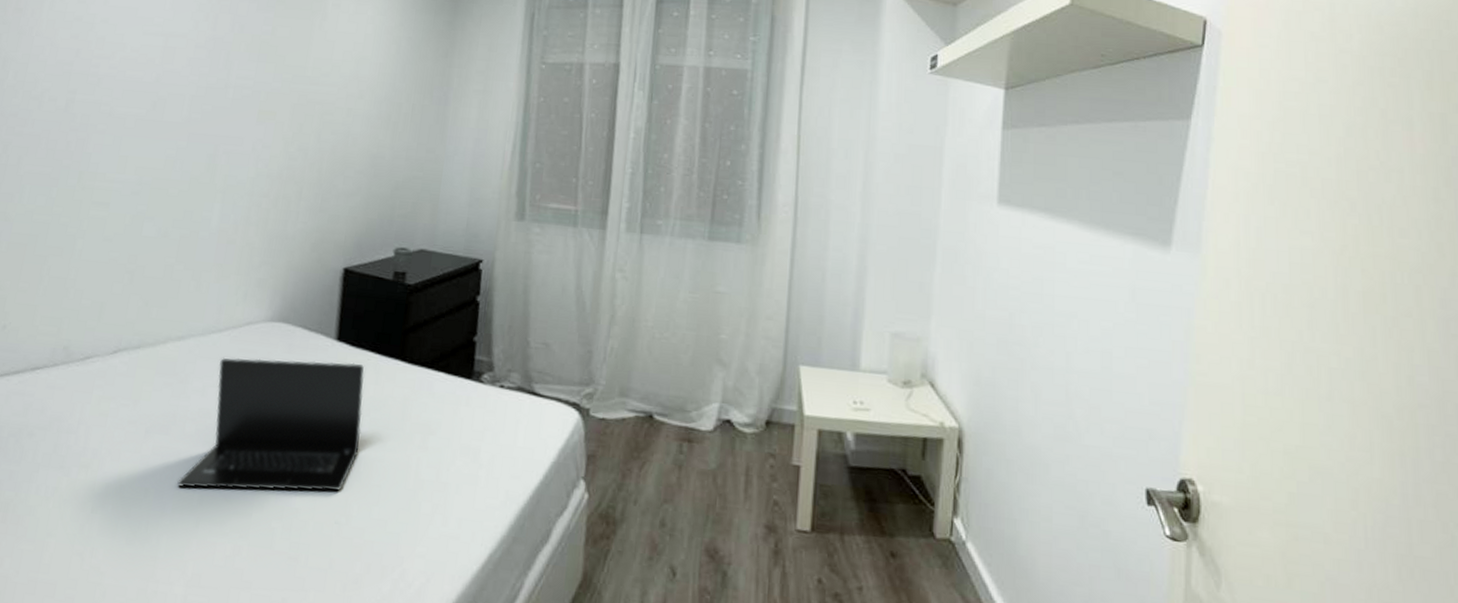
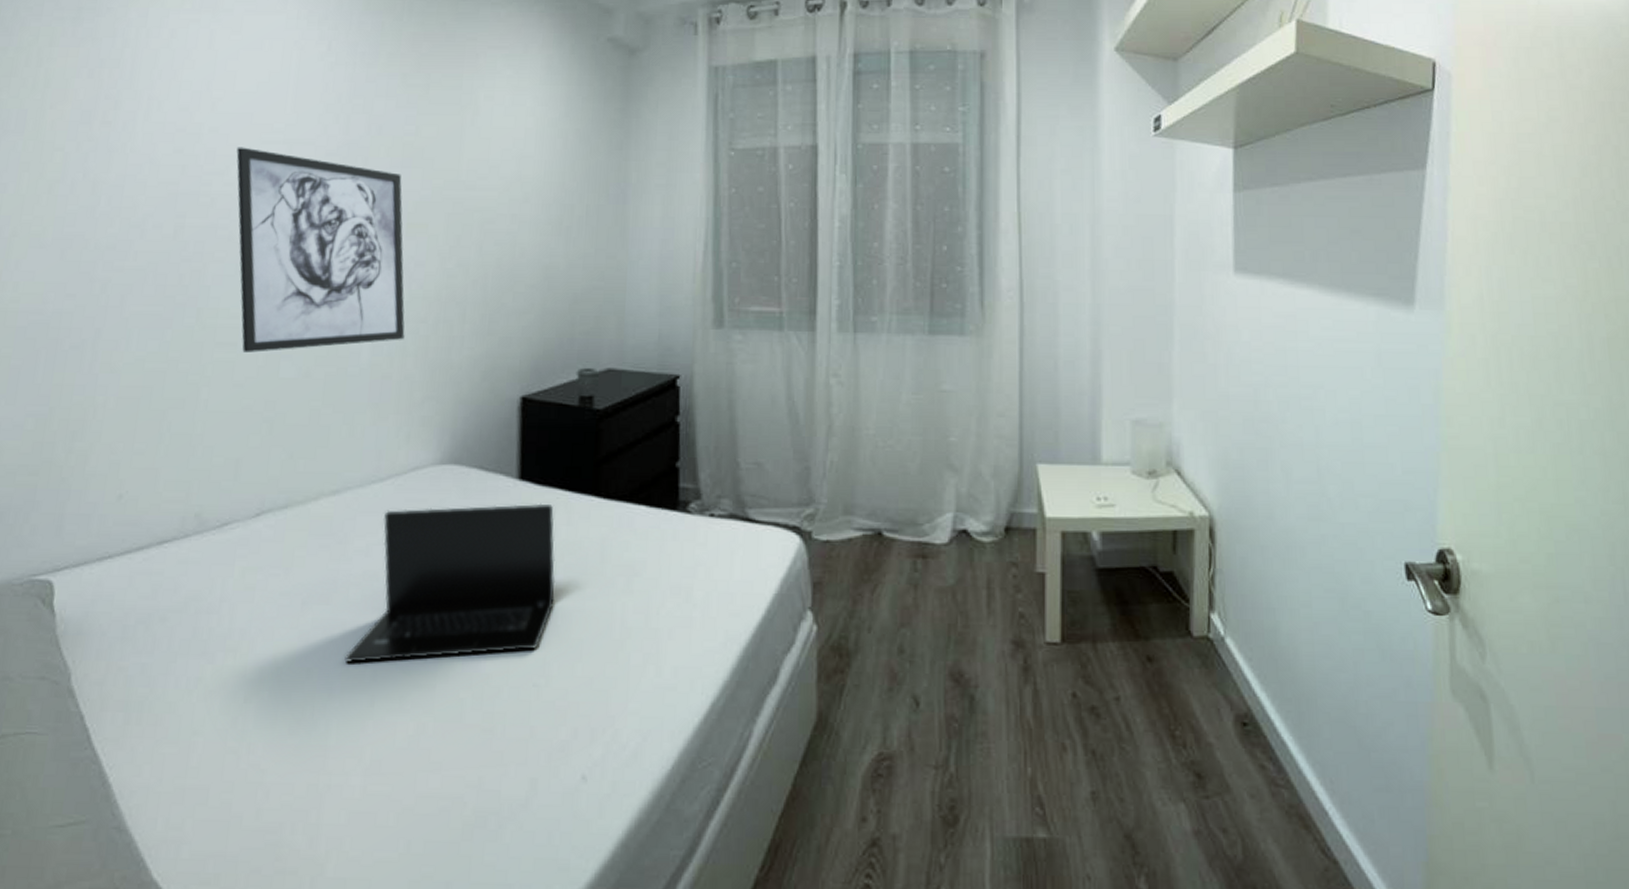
wall art: none [113,36,257,213] -> present [236,147,405,353]

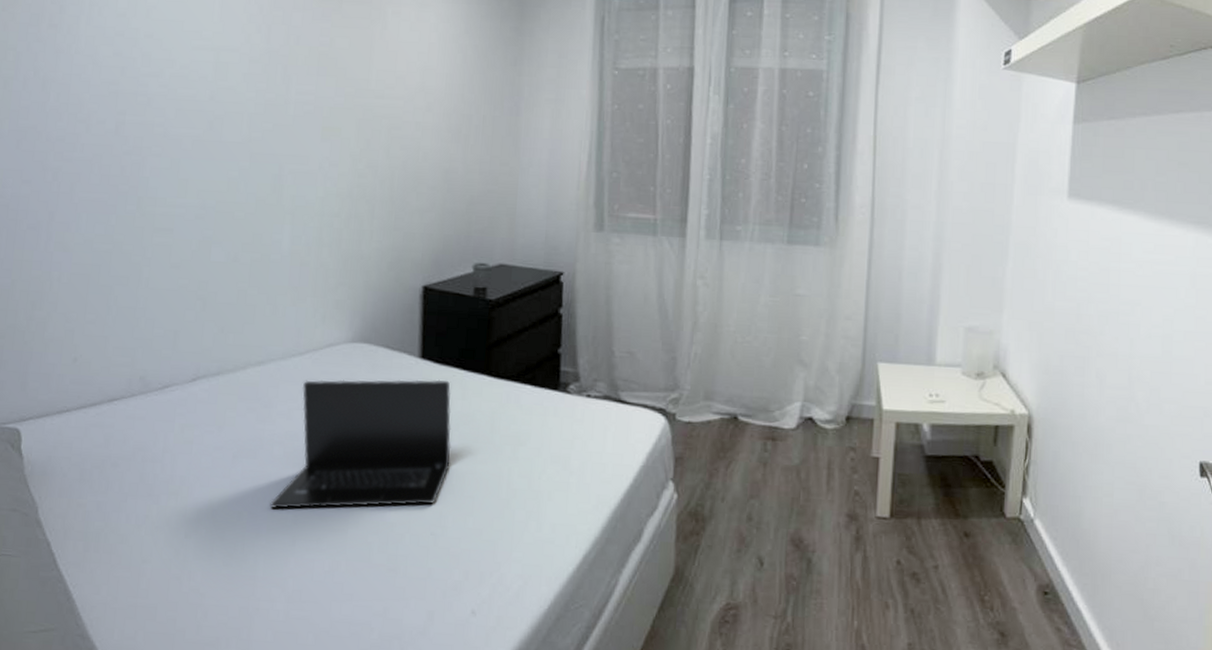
wall art: present [236,147,405,353] -> none [169,52,321,238]

